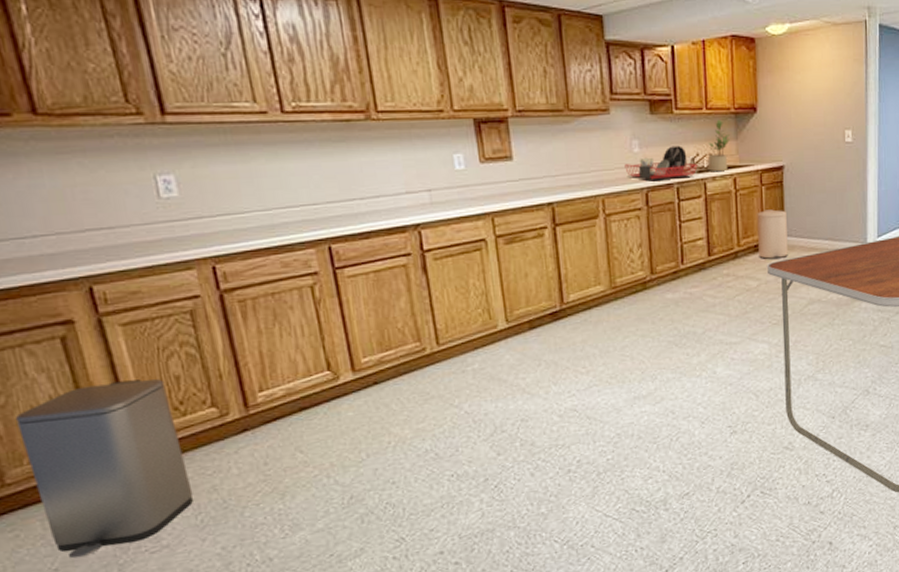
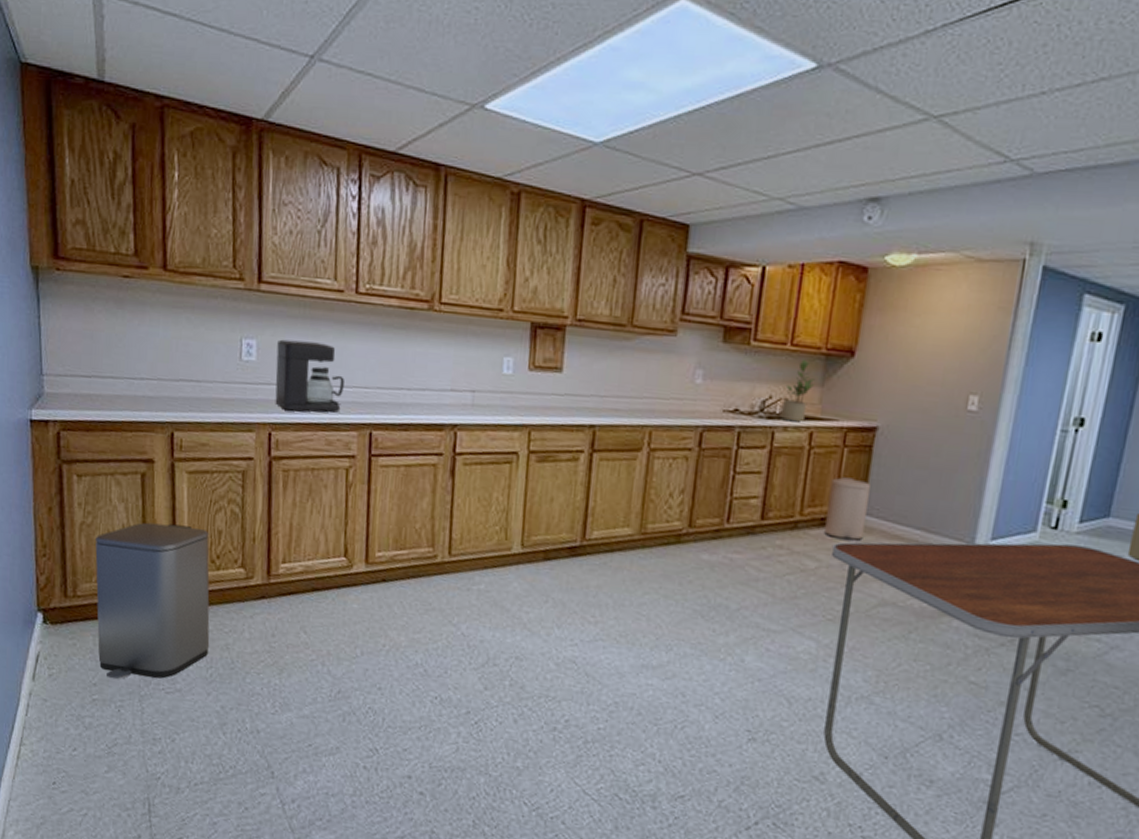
coffee maker: none [200,167,291,241] -> present [275,339,344,413]
dish rack: present [624,145,698,182] -> none [681,382,768,424]

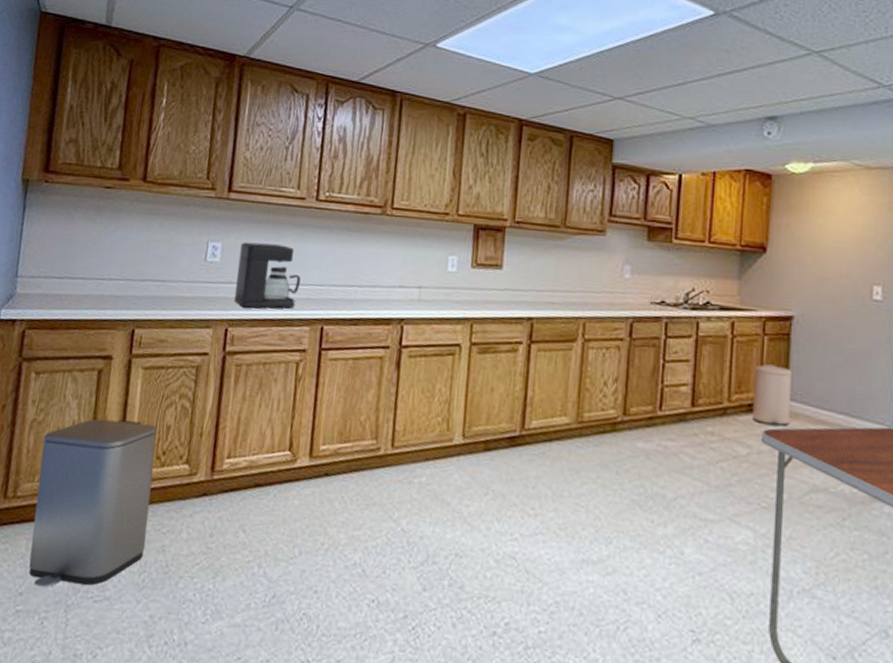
potted plant: present [779,359,814,423] -> none [703,255,732,313]

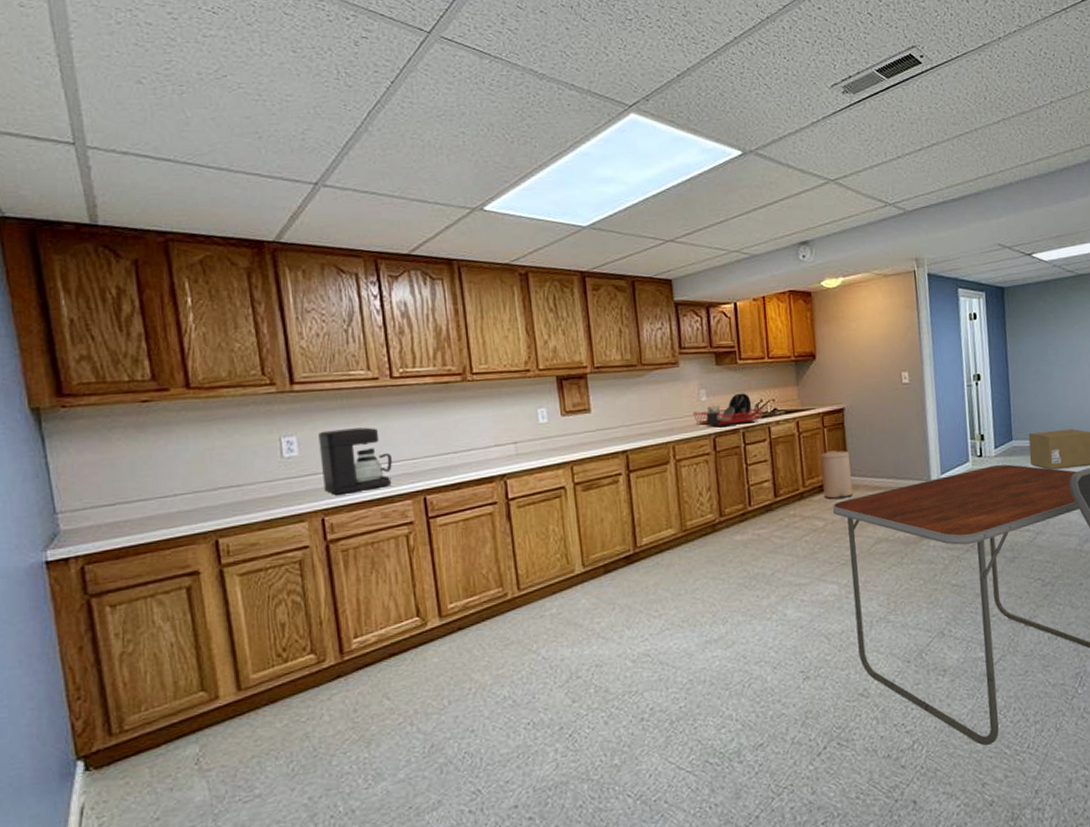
pedal bin: present [28,418,158,588] -> none [139,626,287,808]
dish rack: none [612,276,692,315] -> present [693,393,762,428]

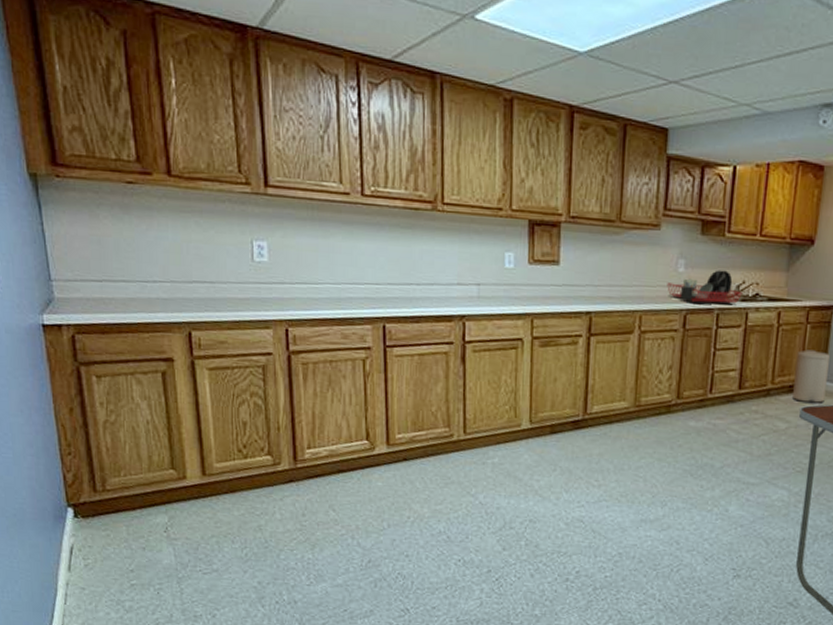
coffee maker: present [318,427,392,495] -> none [288,240,356,308]

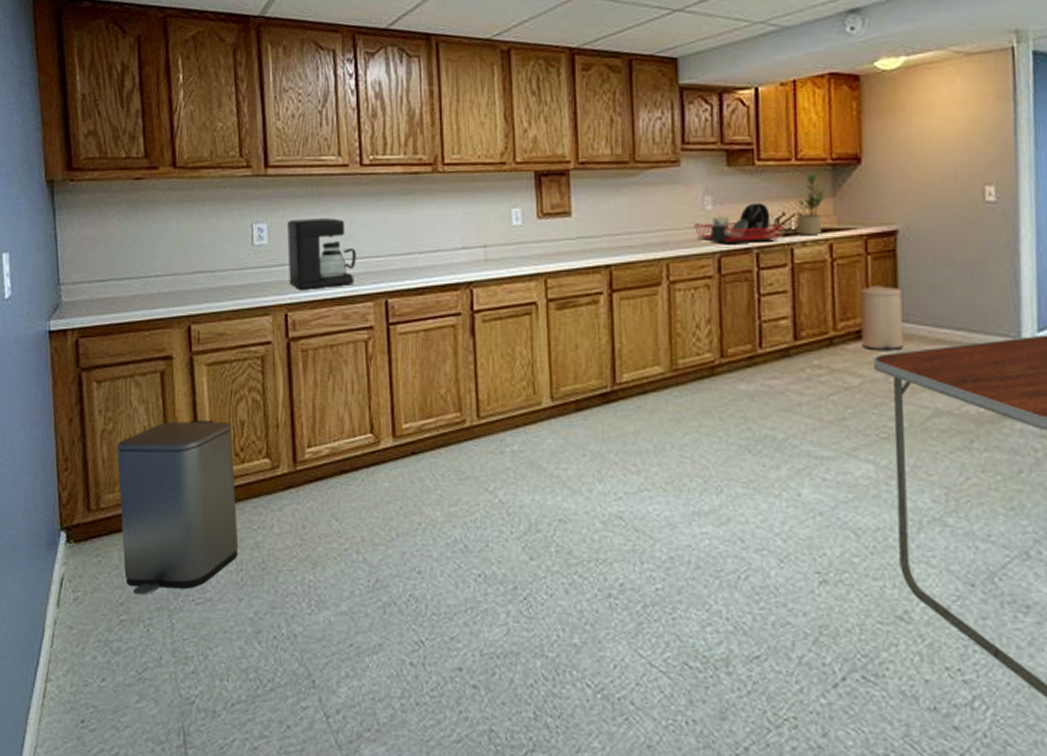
pedal bin: none [120,417,243,565] -> present [116,420,239,596]
coffee maker: none [288,240,356,308] -> present [287,218,356,289]
potted plant: none [752,248,781,304] -> present [795,172,825,236]

